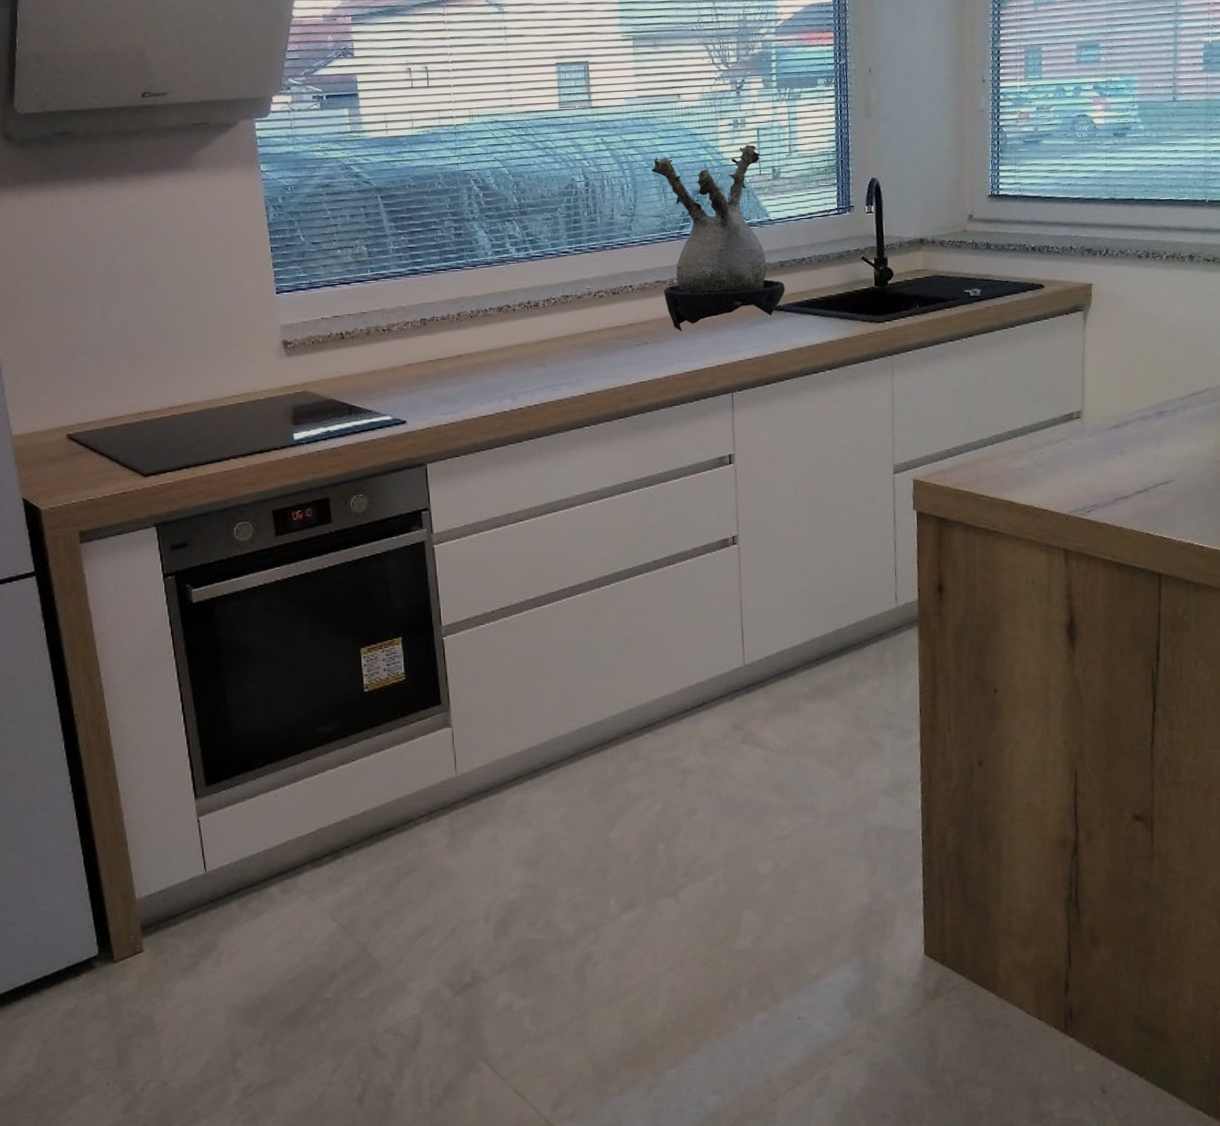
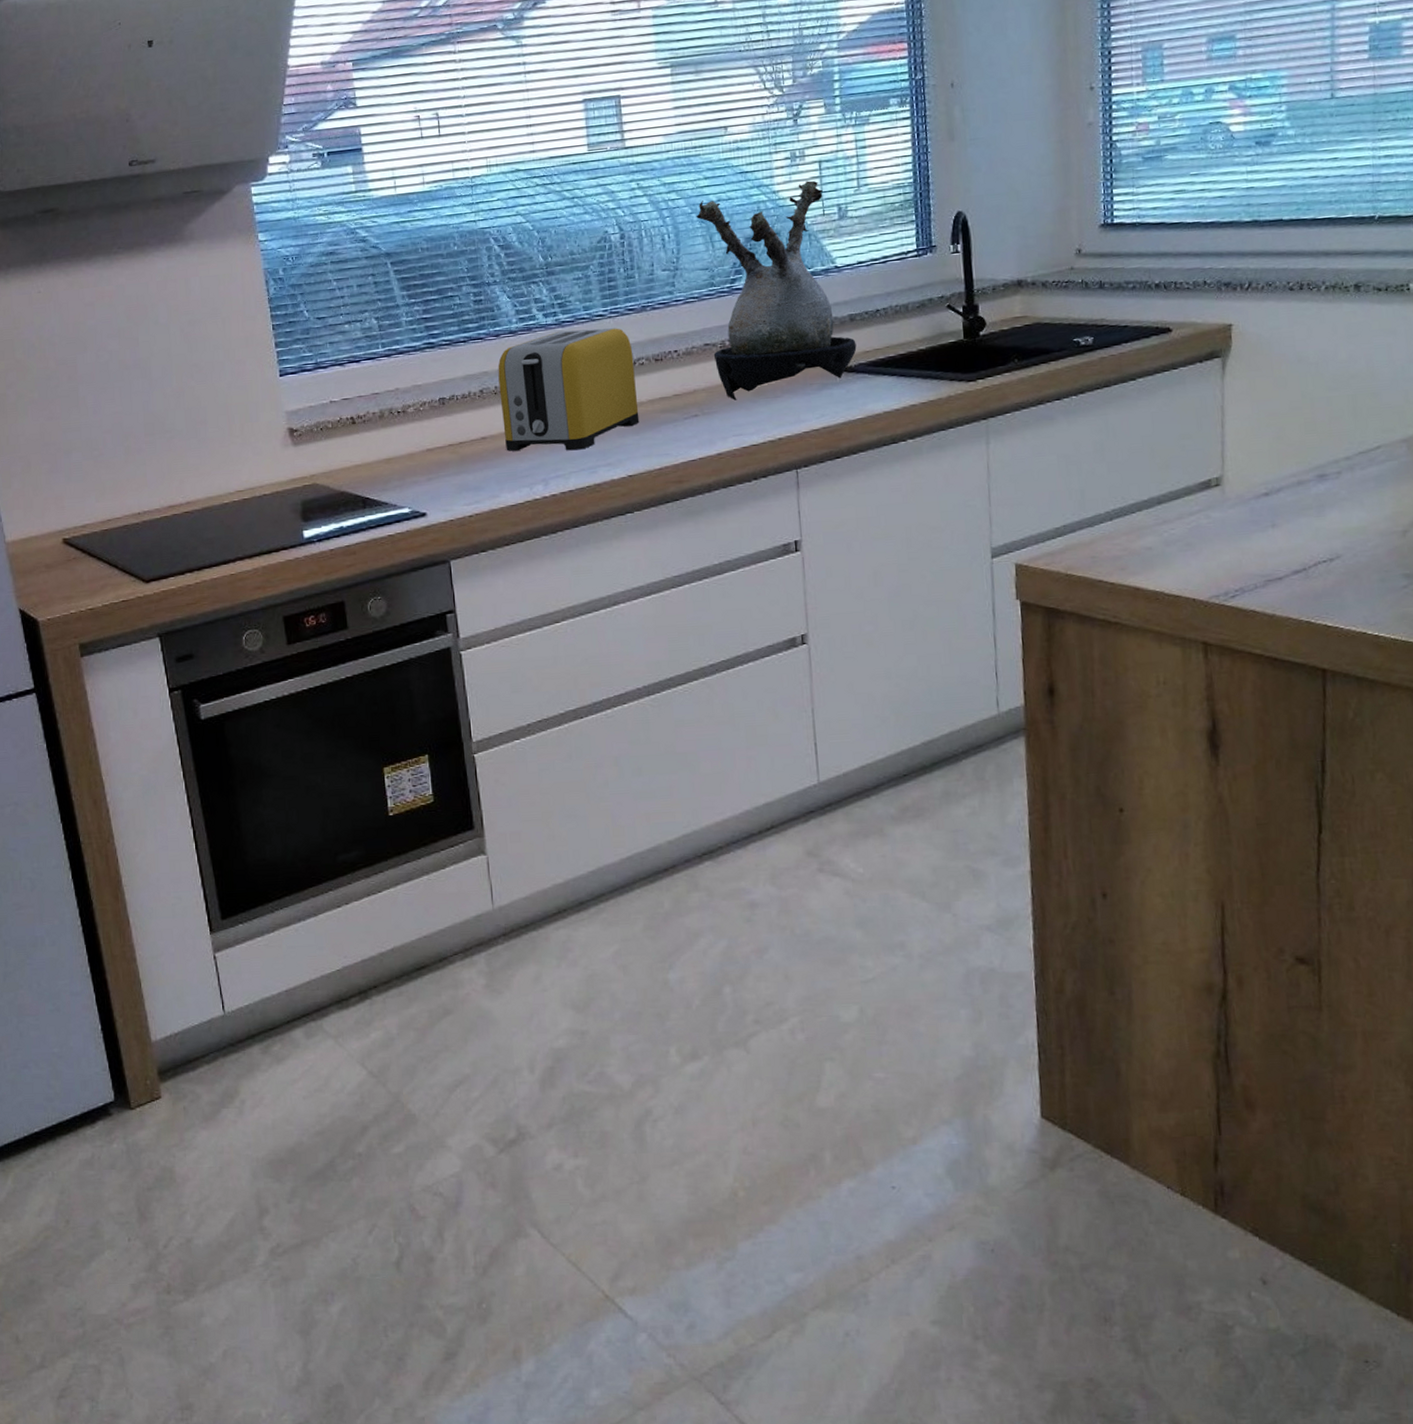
toaster: none [474,263,598,370] -> present [498,328,640,452]

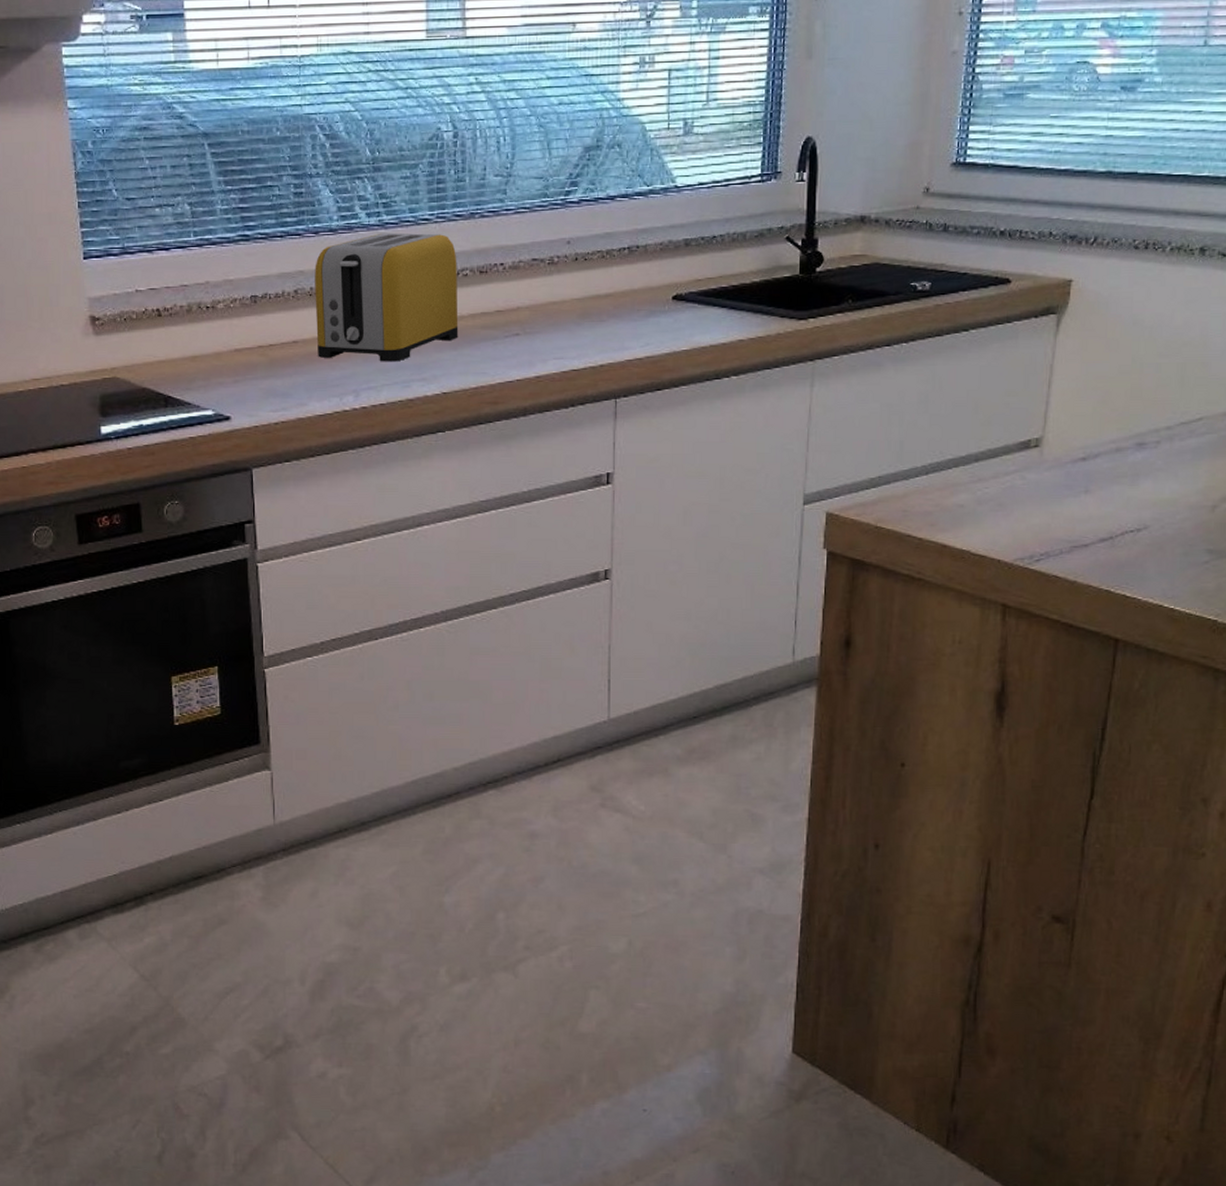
plant: present [696,180,857,400] -> none [535,90,689,321]

